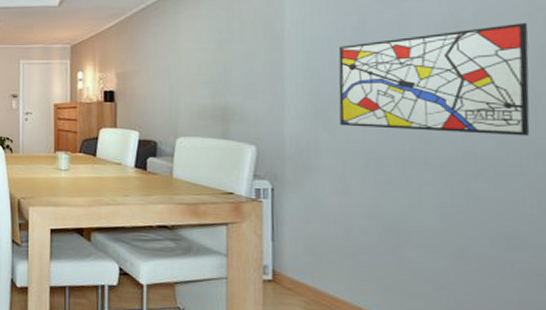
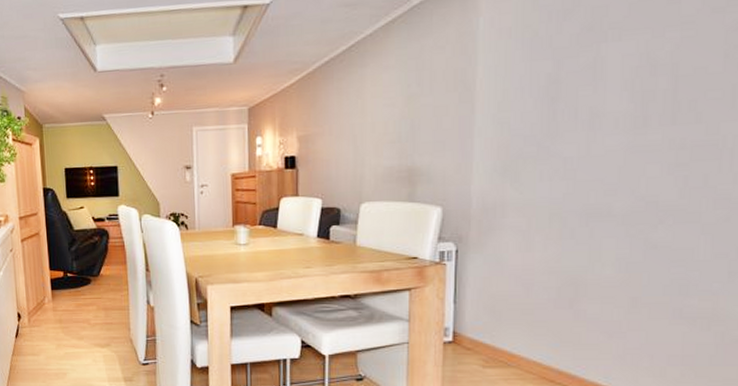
wall art: present [338,23,530,136] -> none [528,62,723,182]

